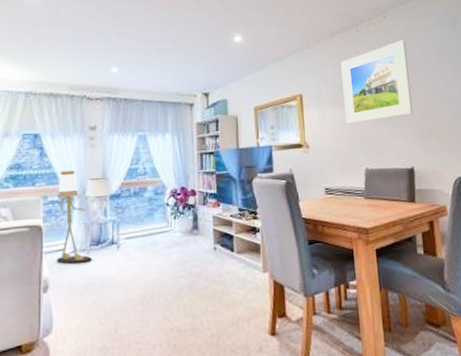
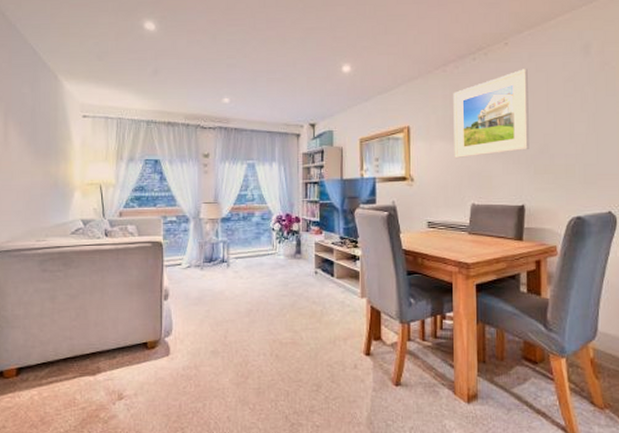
floor lamp: present [57,170,92,264] -> none [175,194,205,277]

